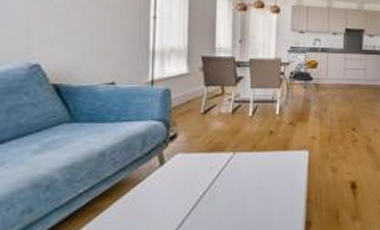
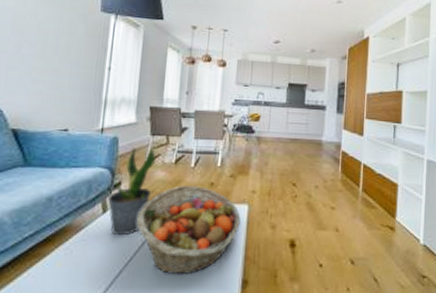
potted plant: none [164,99,211,187] -> present [108,147,156,236]
fruit basket: none [195,135,302,221] -> present [136,185,241,275]

